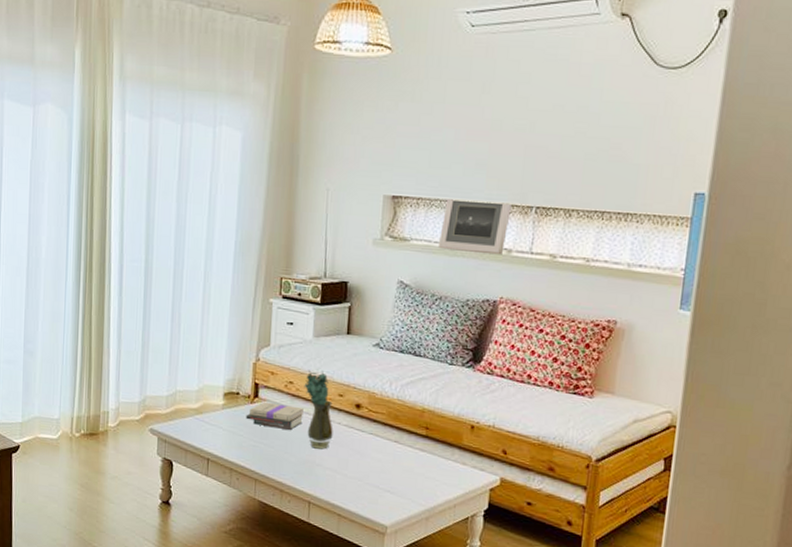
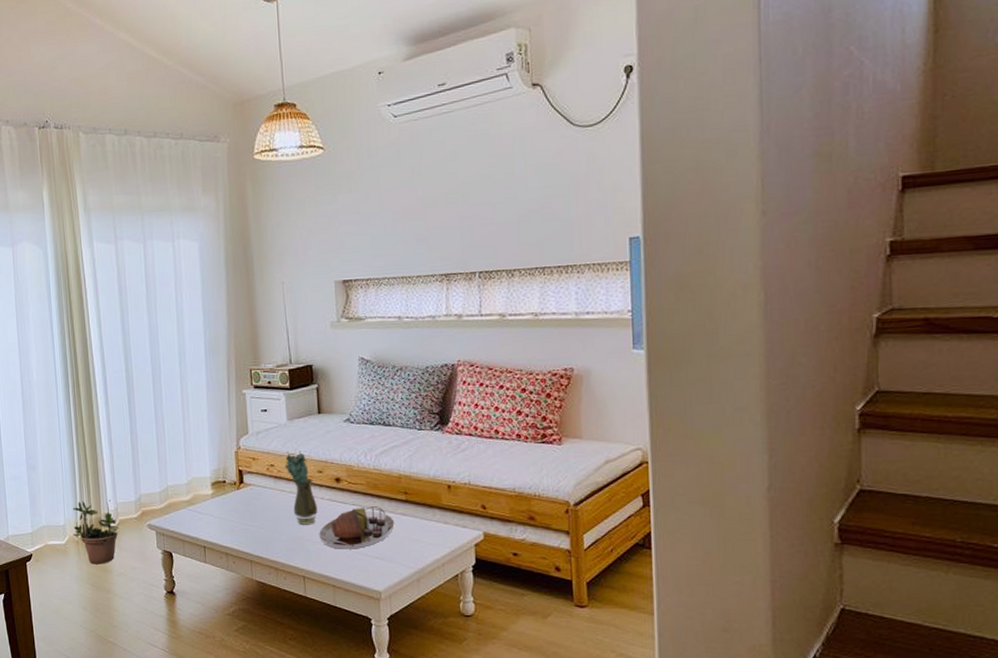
potted plant: none [66,395,117,465] -> present [72,499,119,564]
books: present [246,401,304,430] -> none [234,486,288,510]
serving tray: none [331,437,411,480] -> present [319,505,395,549]
picture frame: present [437,199,511,255] -> none [391,273,456,323]

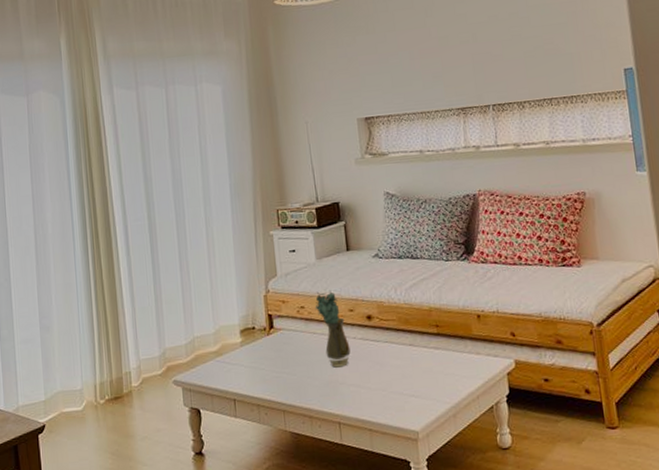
potted plant: present [72,499,119,564] -> none [90,356,142,430]
serving tray: present [319,505,395,549] -> none [353,341,428,390]

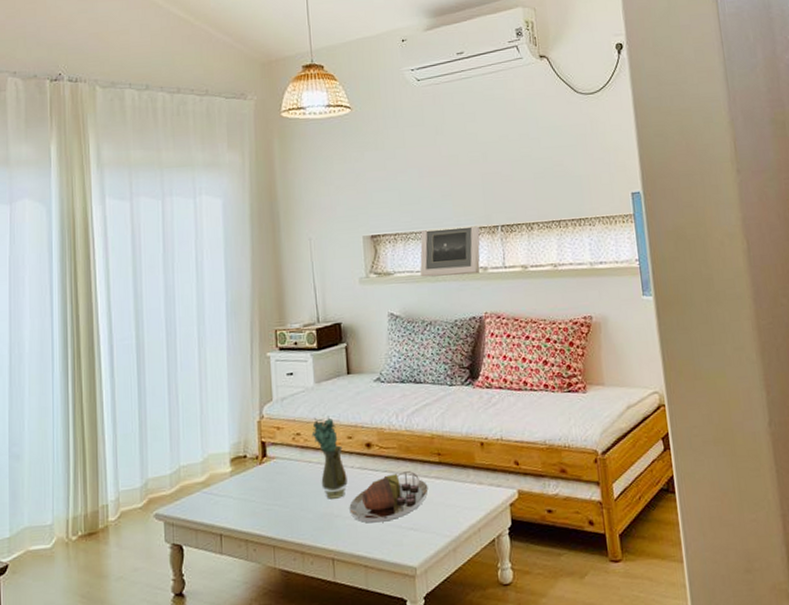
serving tray: none [353,341,428,390] -> present [349,470,428,523]
picture frame: none [413,107,473,157] -> present [420,227,480,277]

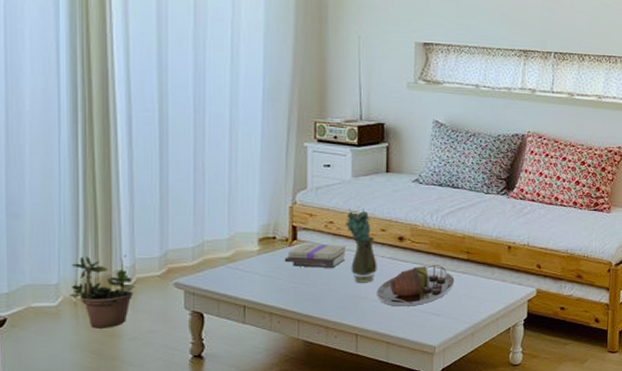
potted plant: none [61,488,119,570] -> present [69,255,134,329]
books: none [256,458,315,486] -> present [284,243,346,268]
picture frame: present [420,227,480,277] -> none [469,46,533,95]

